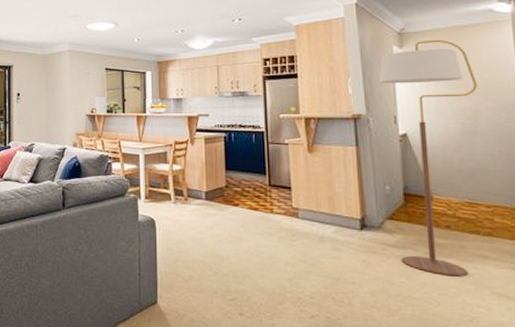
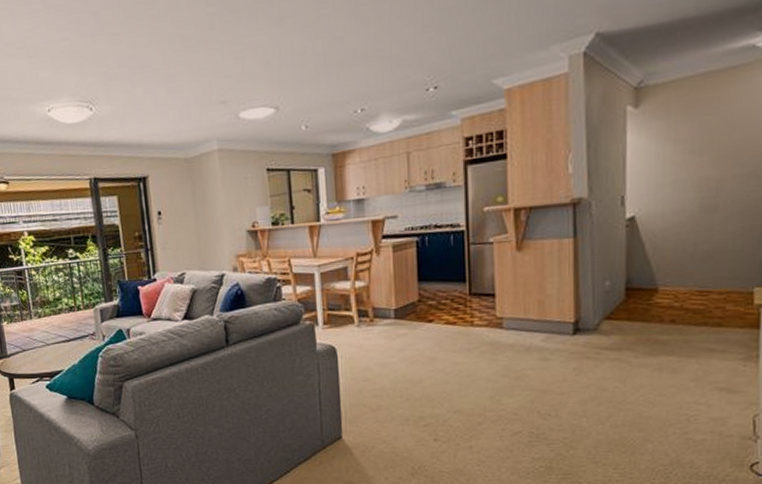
floor lamp: present [379,39,478,277] -> none [607,91,726,375]

